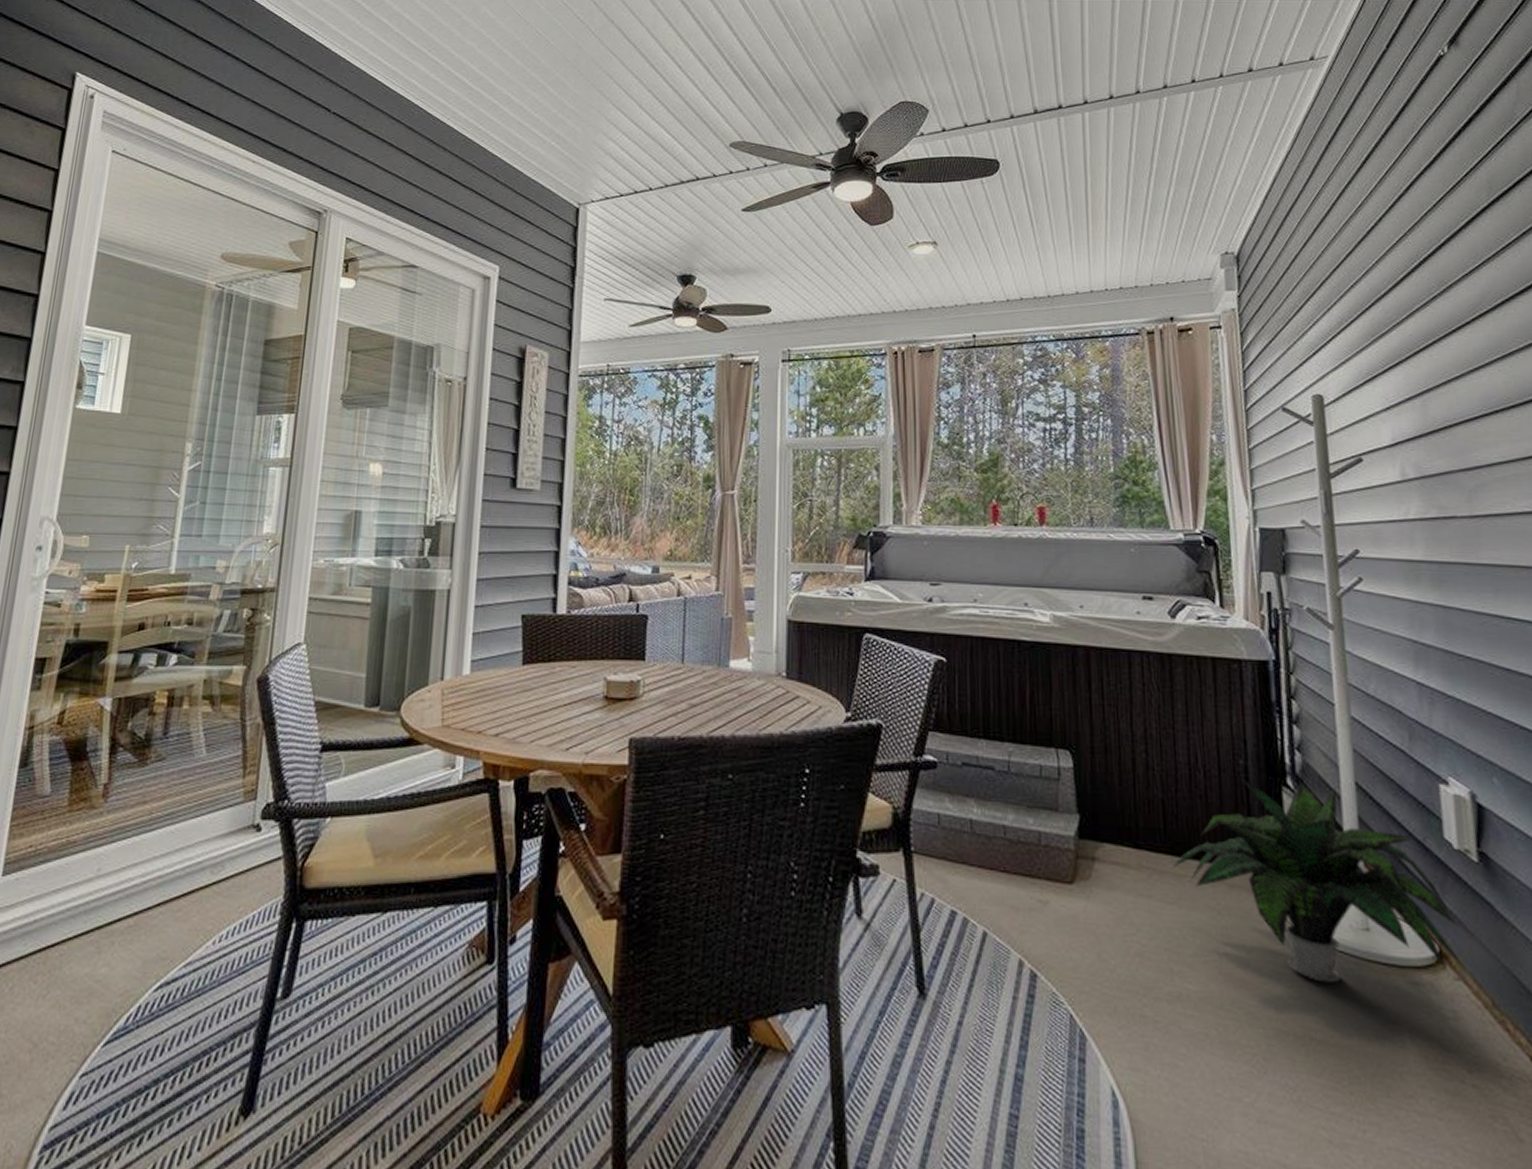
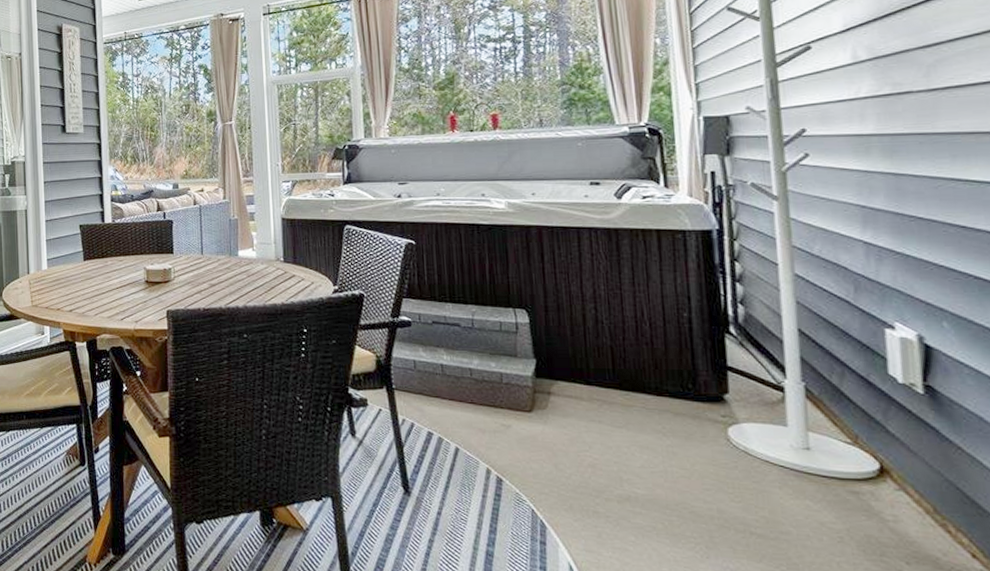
potted plant: present [1172,778,1467,983] -> none [620,328,908,490]

